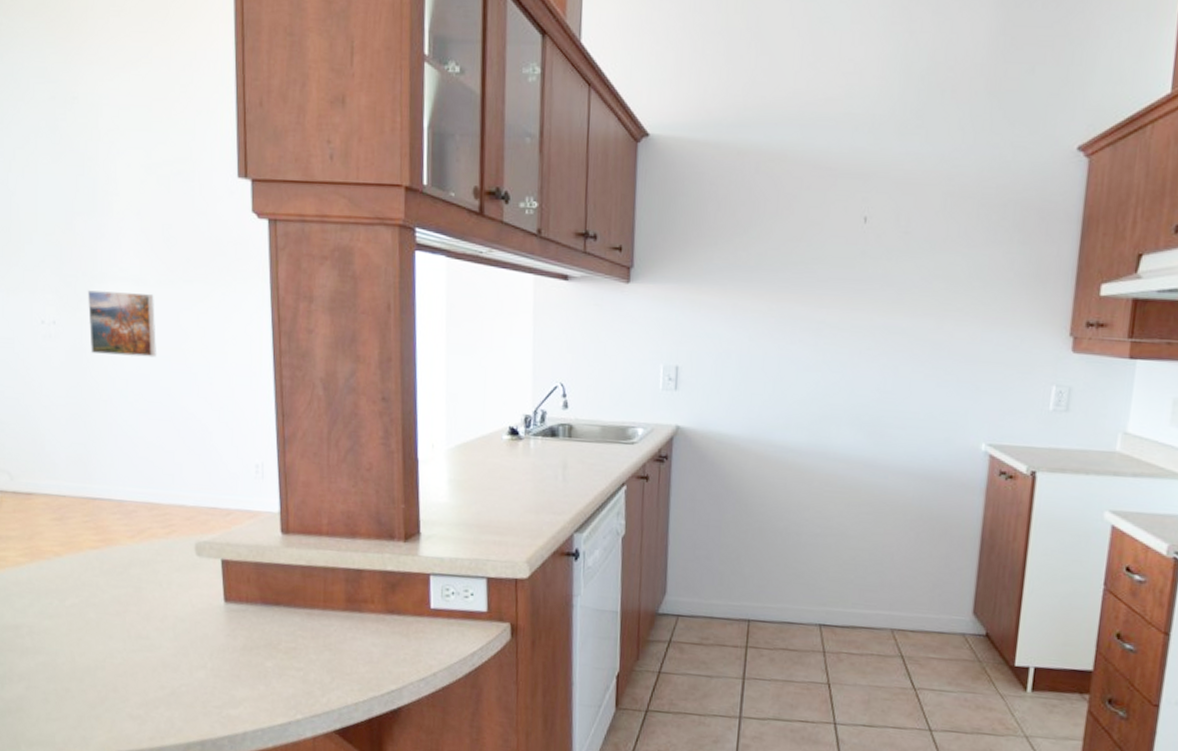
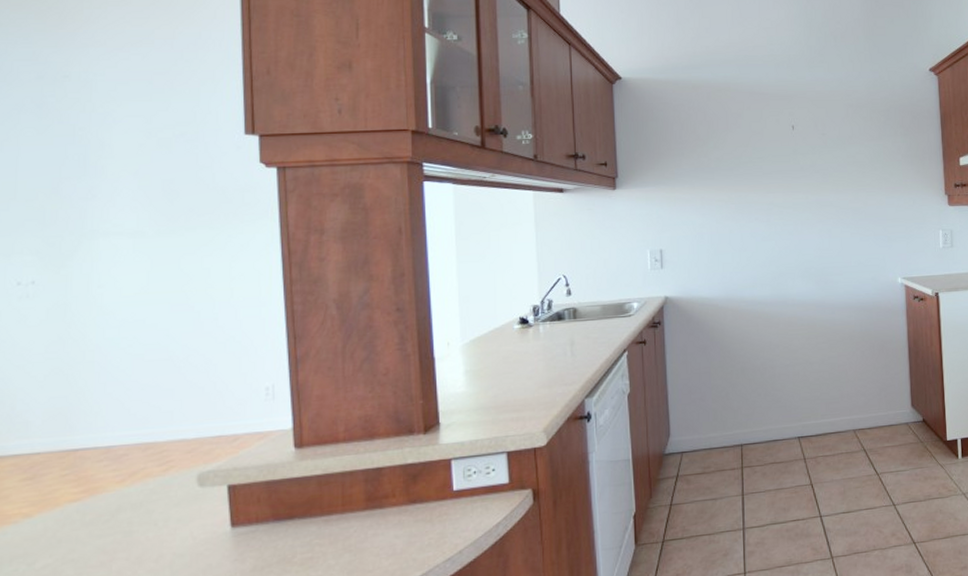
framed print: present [88,290,156,358] -> none [75,245,154,308]

